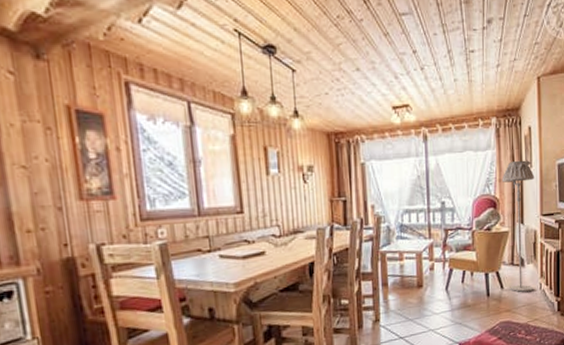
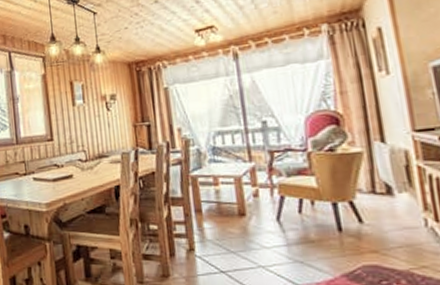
floor lamp: present [502,160,535,292] -> none [344,66,414,229]

